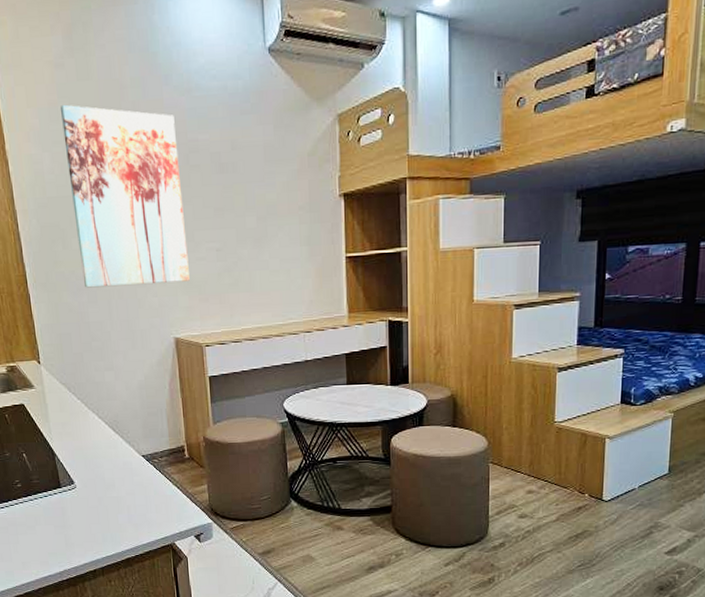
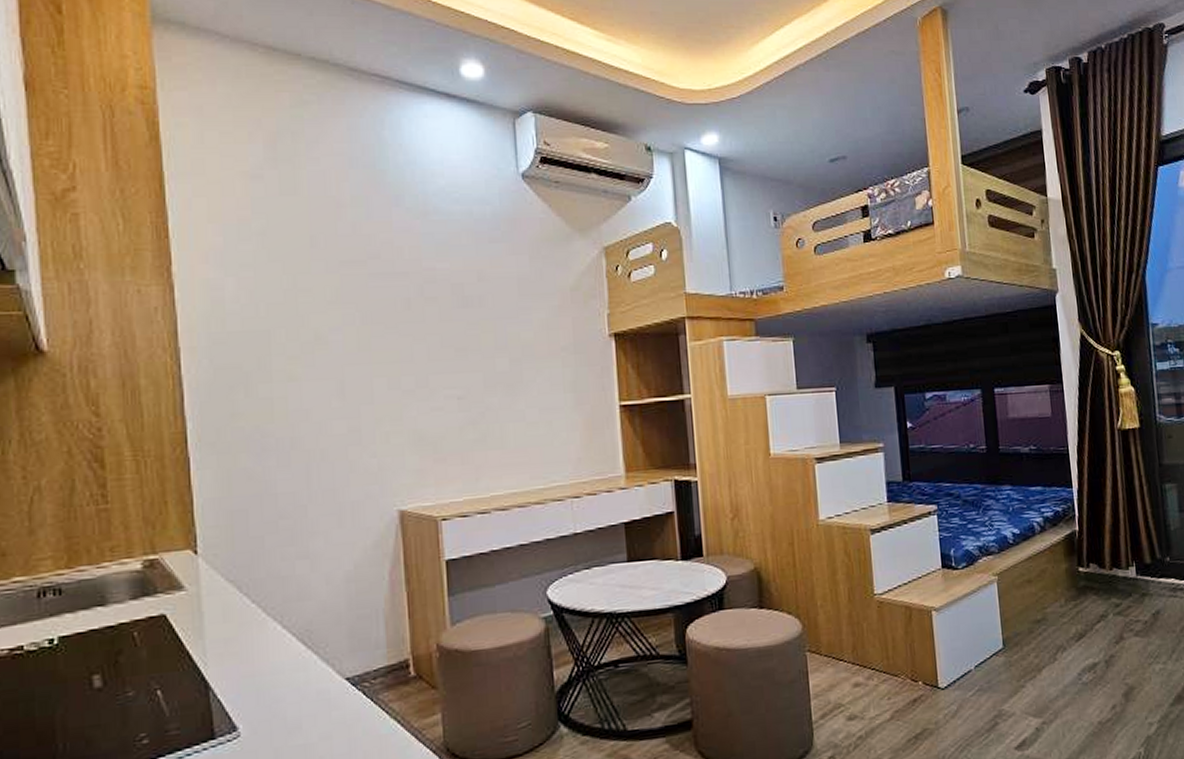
wall art: present [60,104,190,288] -> none [253,221,421,448]

